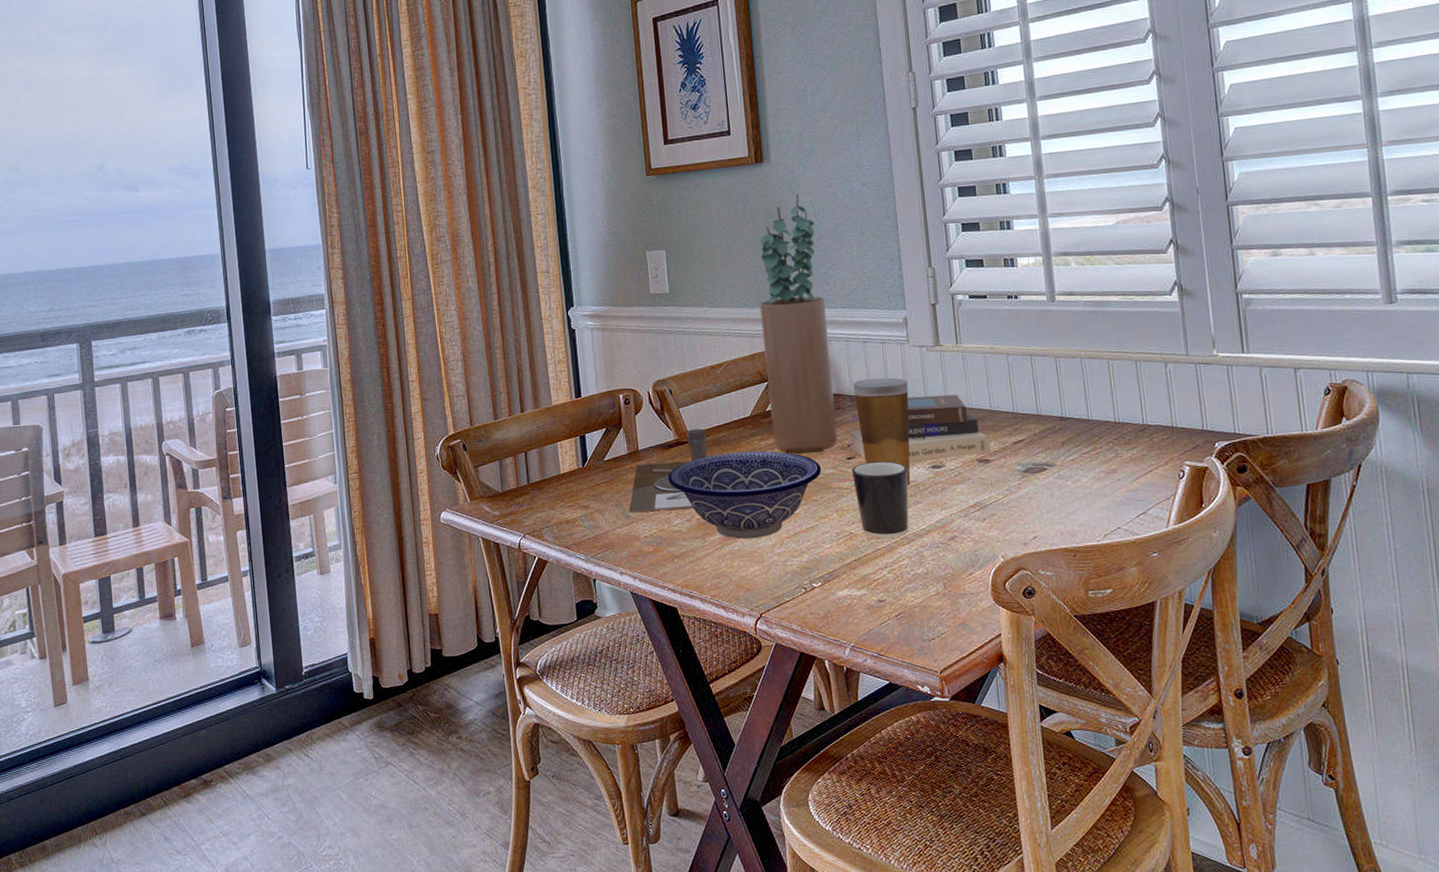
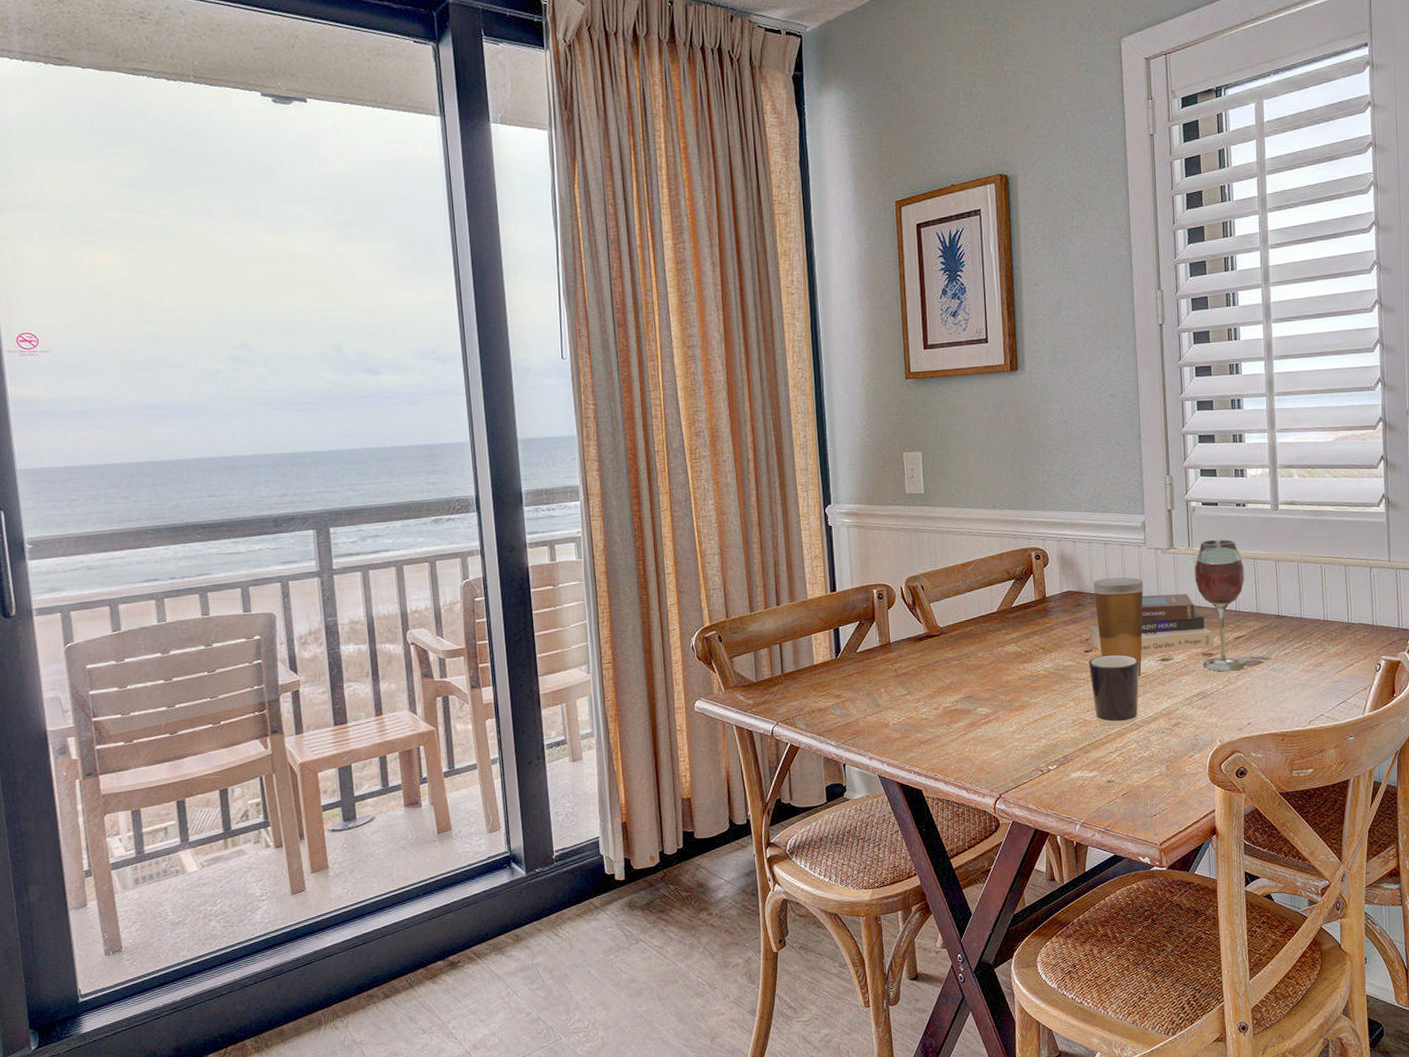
place setting: present [628,428,708,512] -> none [878,622,956,701]
decorative bowl: present [668,451,822,539] -> none [917,644,1062,726]
vase: present [759,193,838,454] -> none [1009,401,1077,647]
wineglass: none [964,334,1026,480] -> present [1194,539,1245,672]

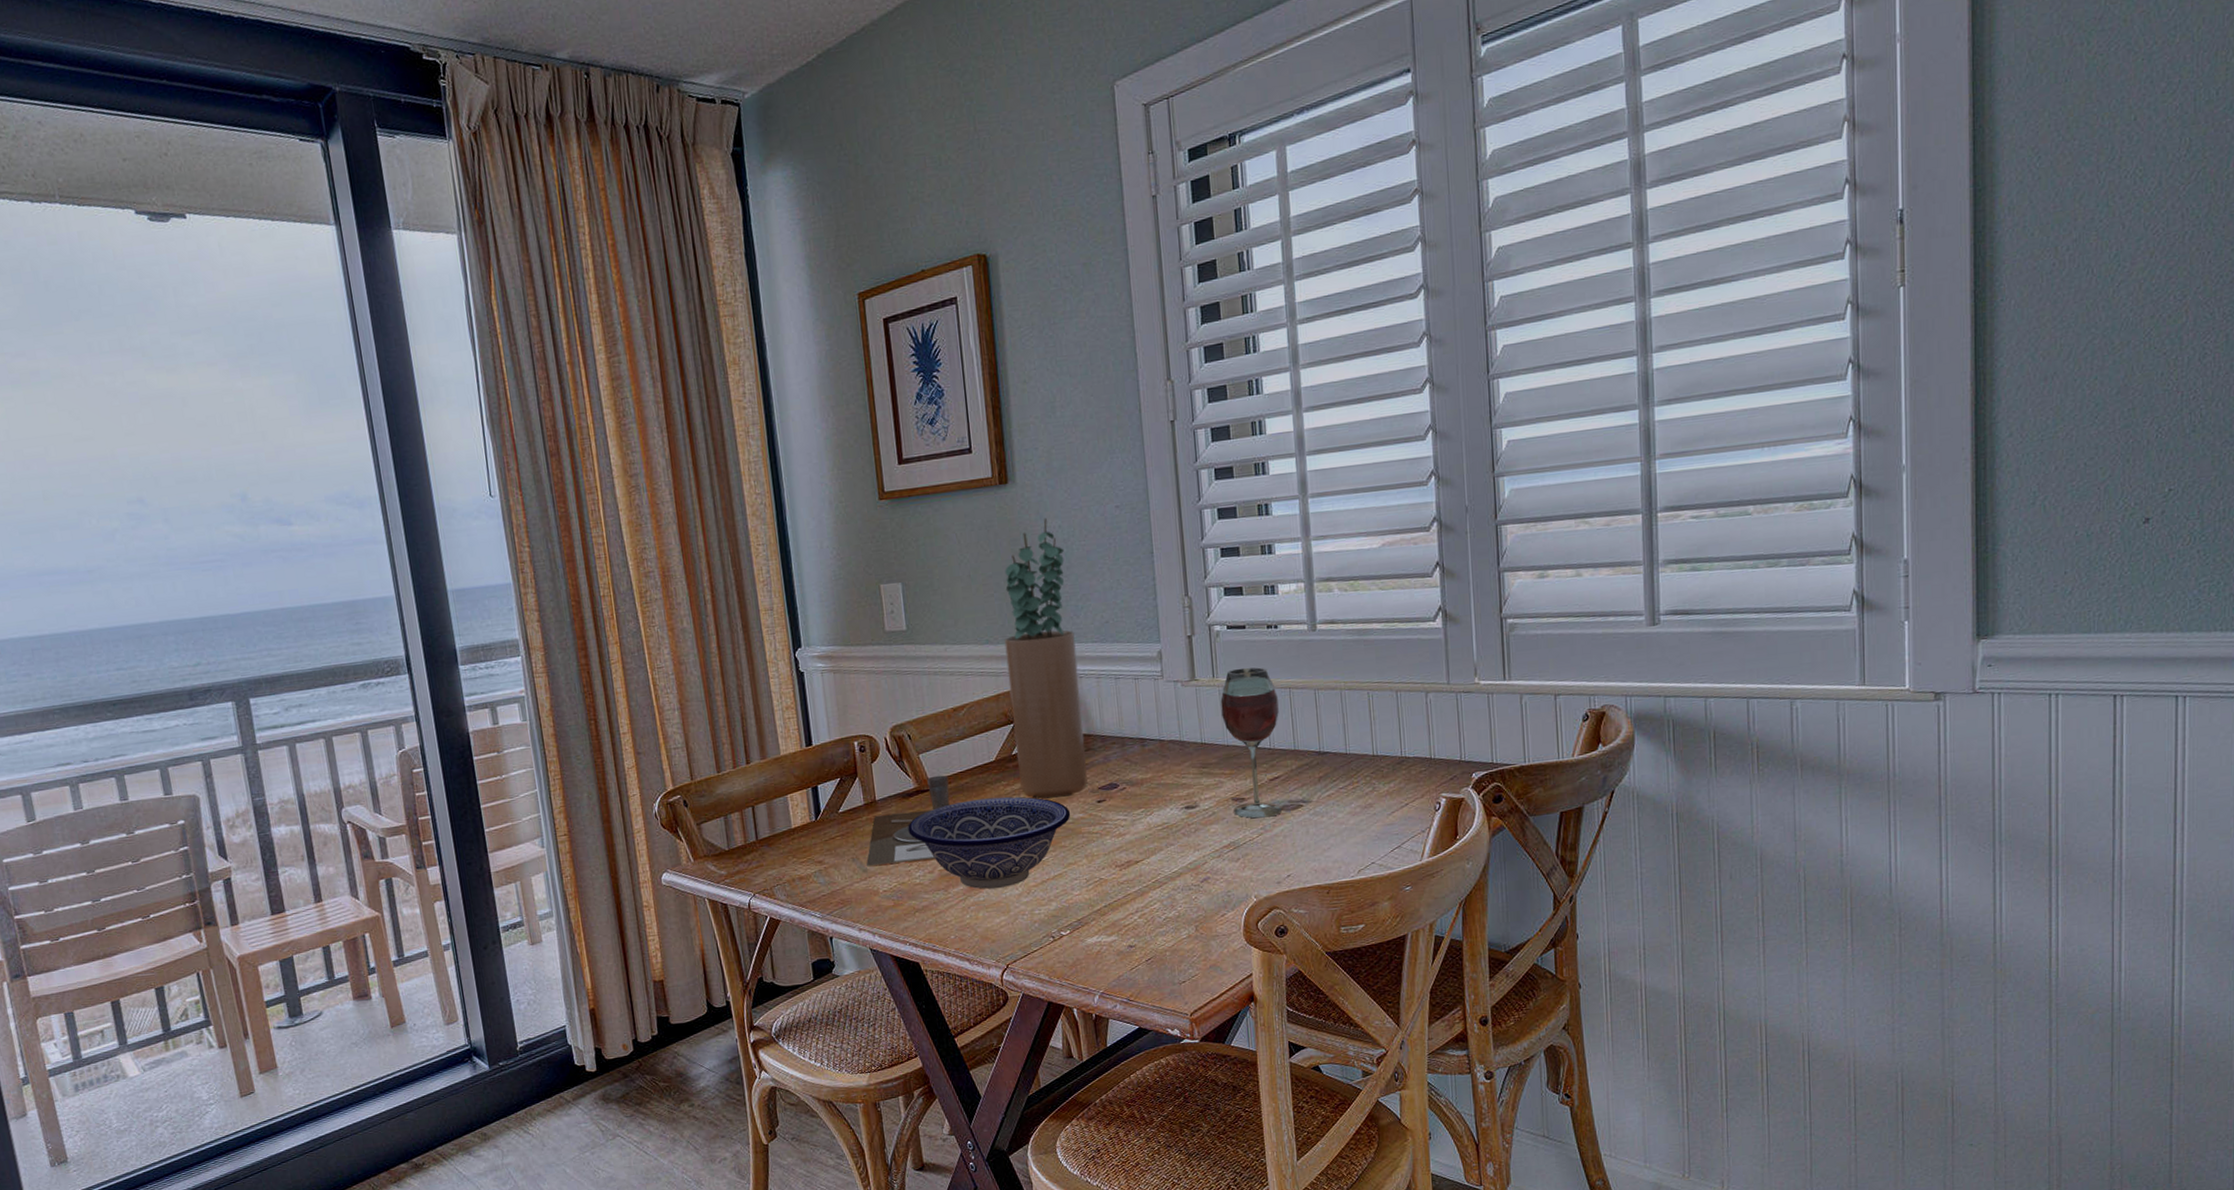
place setting: none [878,622,956,701] -> present [866,775,950,866]
decorative bowl: none [917,644,1062,726] -> present [908,796,1071,889]
vase: none [1009,401,1077,647] -> present [1004,517,1088,798]
books: present [1087,594,1214,656] -> none [1098,731,1245,804]
mug: present [1089,654,1140,726] -> none [1102,803,1161,884]
beverage cup: present [1093,577,1144,678] -> none [1104,715,1163,829]

